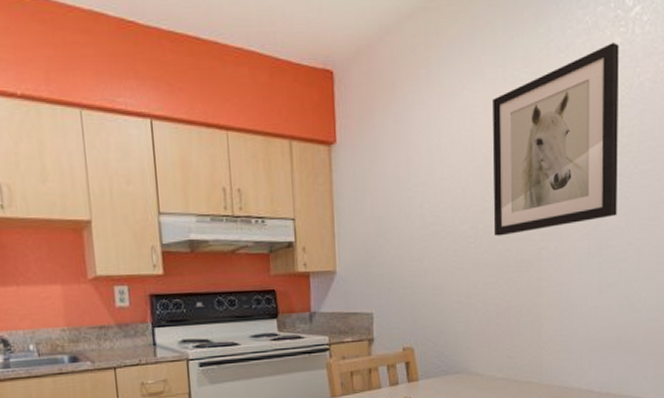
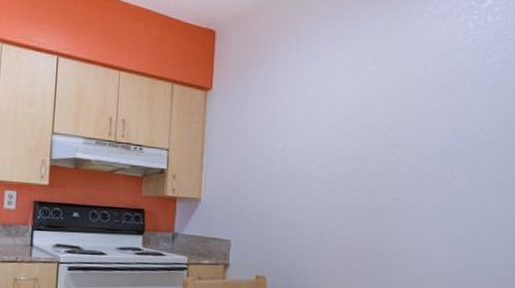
wall art: present [493,43,619,236] -> none [348,27,472,184]

